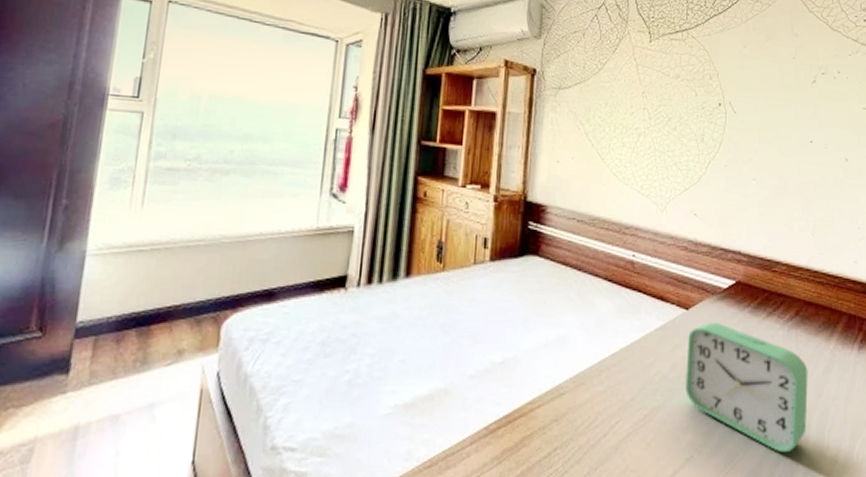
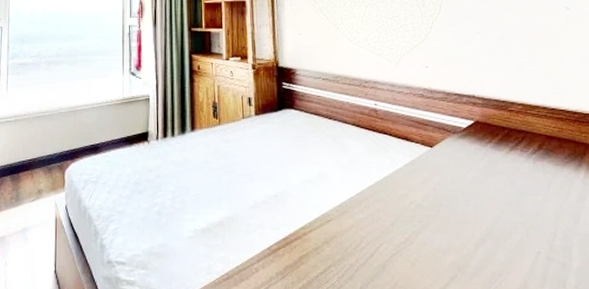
alarm clock: present [685,321,808,453] -> none [436,157,569,275]

